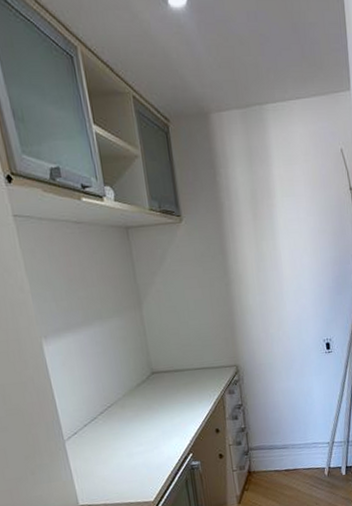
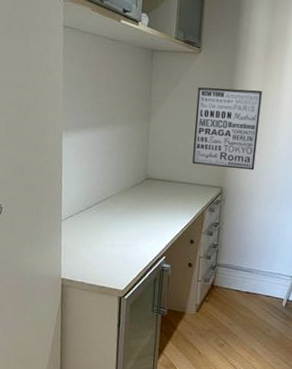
wall art: none [187,252,267,347] -> present [192,87,262,170]

